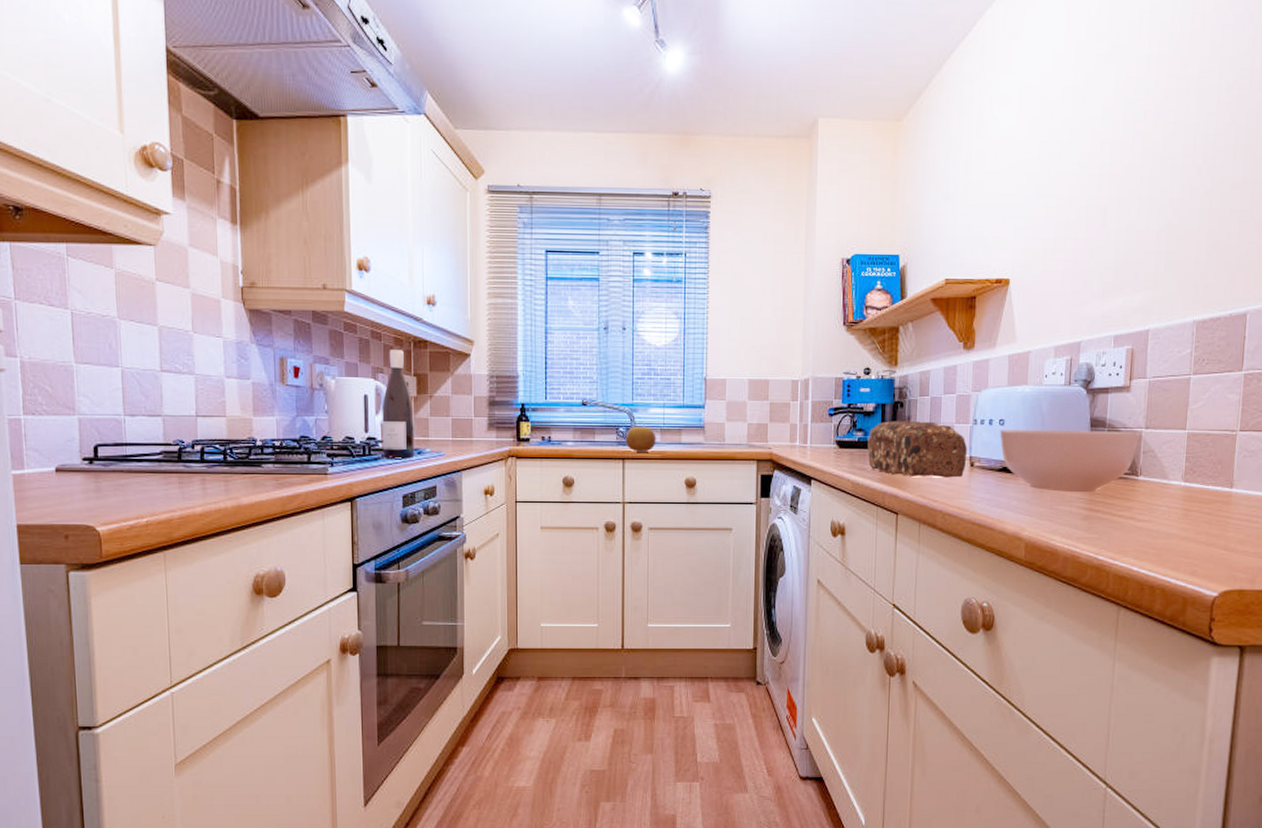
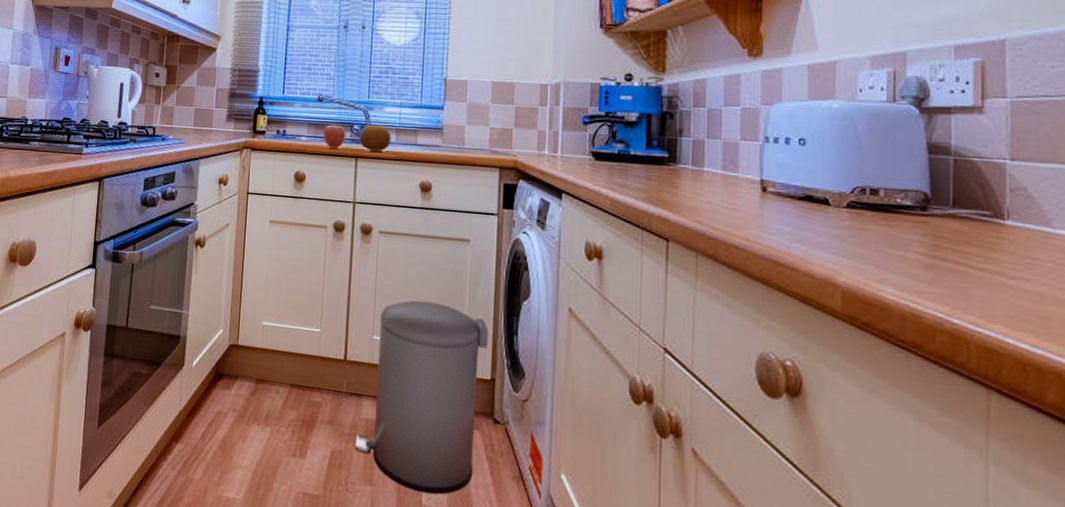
bottle: present [382,350,415,459] -> none [131,43,162,144]
fruit: none [589,423,612,451] -> present [322,119,346,148]
pedal bin: none [635,587,750,752] -> present [354,300,488,495]
bread loaf: present [867,421,968,478] -> none [629,133,757,204]
bowl: present [1000,430,1140,493] -> none [800,151,1003,236]

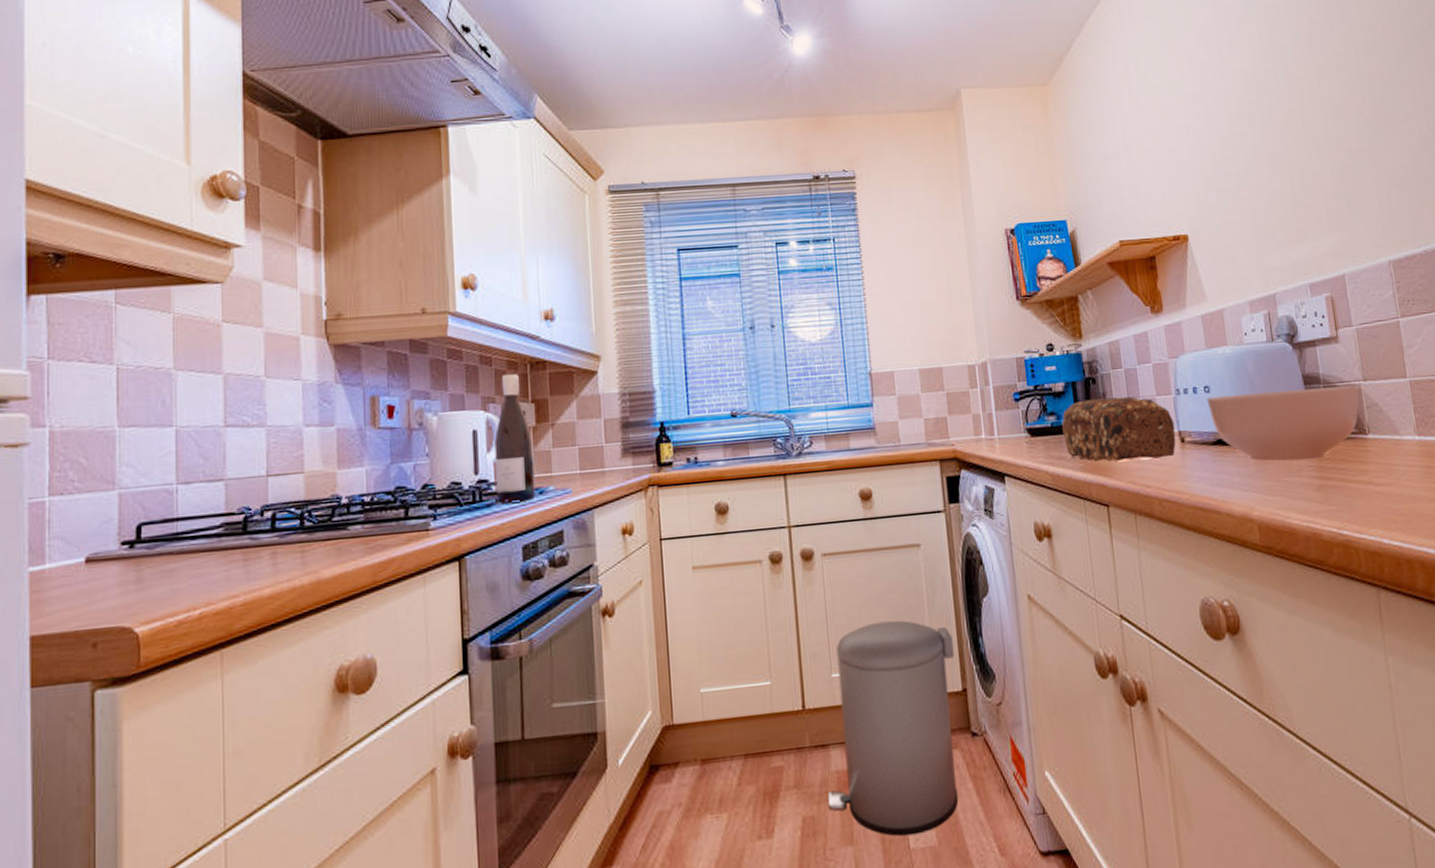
bottle: none [131,43,162,144] -> present [494,374,536,504]
fruit: present [322,119,346,148] -> none [741,435,770,469]
fruit: present [359,124,392,152] -> none [784,433,821,465]
bread loaf: none [629,133,757,204] -> present [1061,396,1176,461]
bowl: none [800,151,1003,236] -> present [1206,385,1359,461]

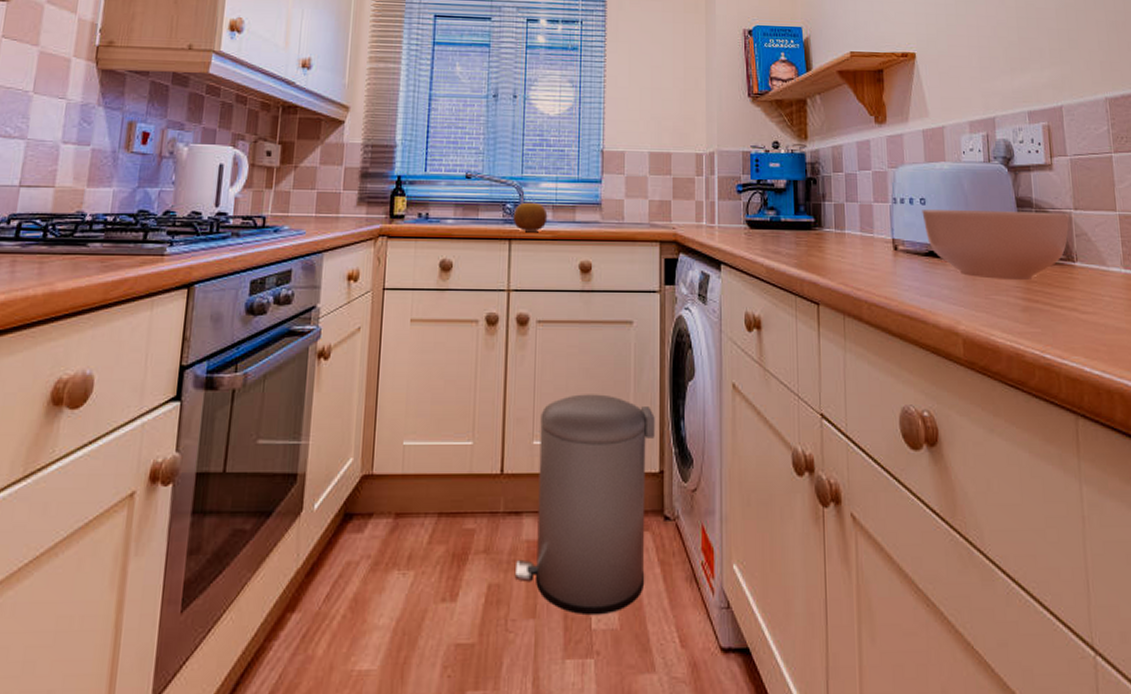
bottle: present [494,374,536,504] -> none [233,115,275,238]
fruit: none [784,433,821,465] -> present [513,202,548,231]
bread loaf: present [1061,396,1176,461] -> none [780,199,890,263]

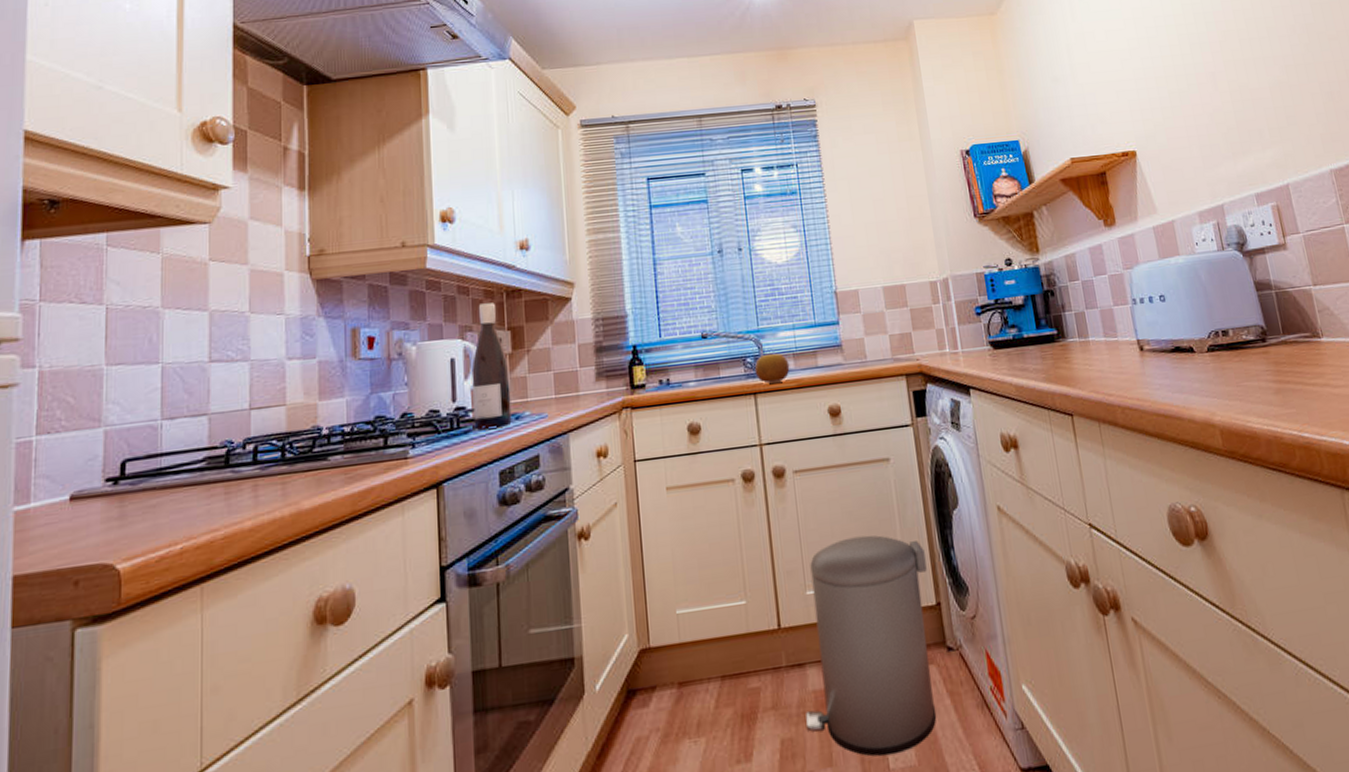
bottle: none [233,115,275,238] -> present [471,303,512,430]
bowl: present [922,210,1070,281] -> none [1162,290,1311,367]

